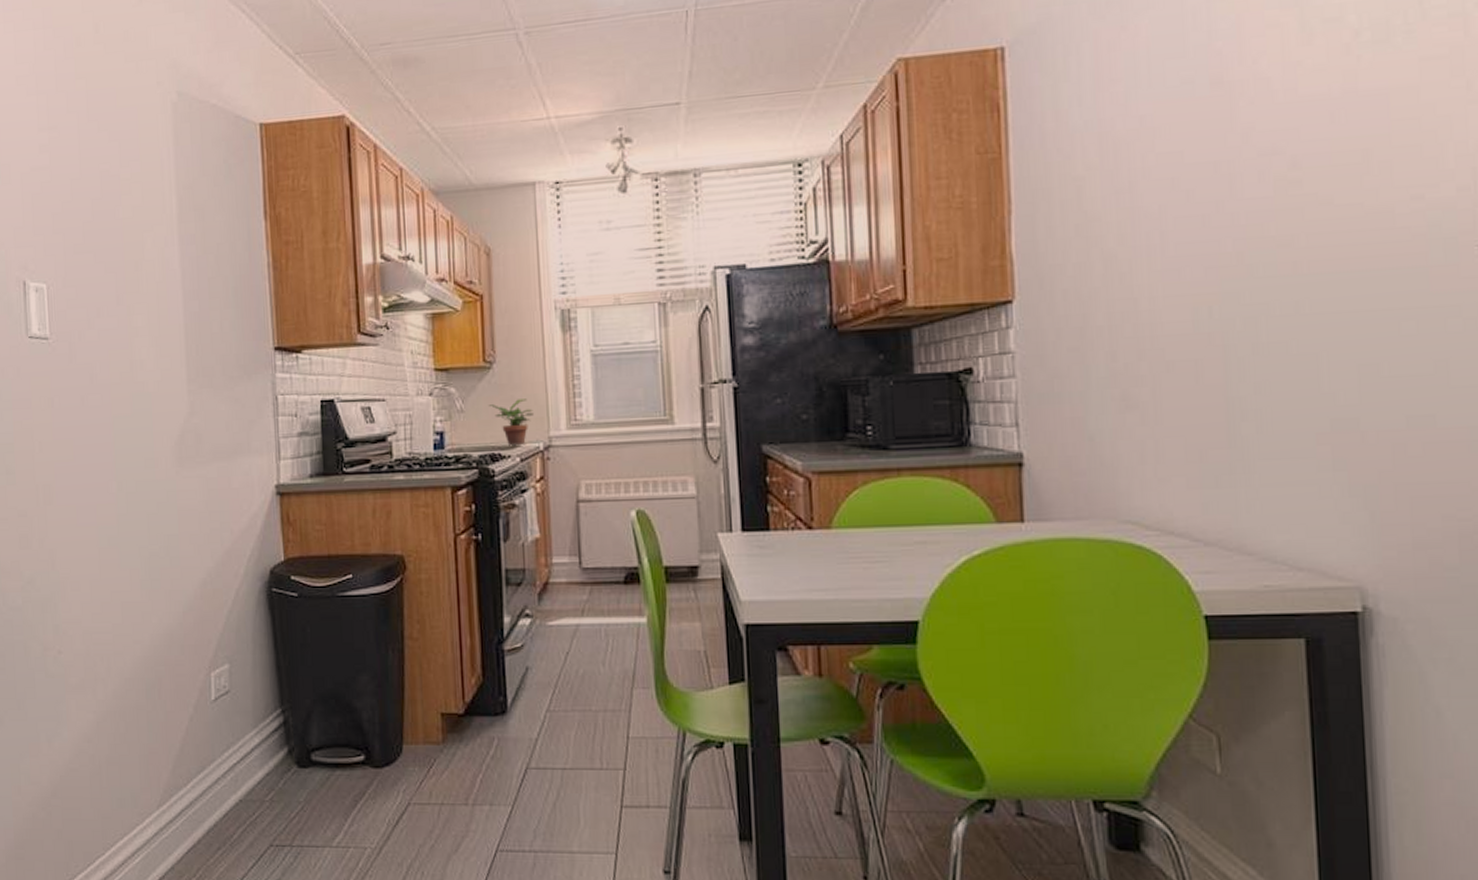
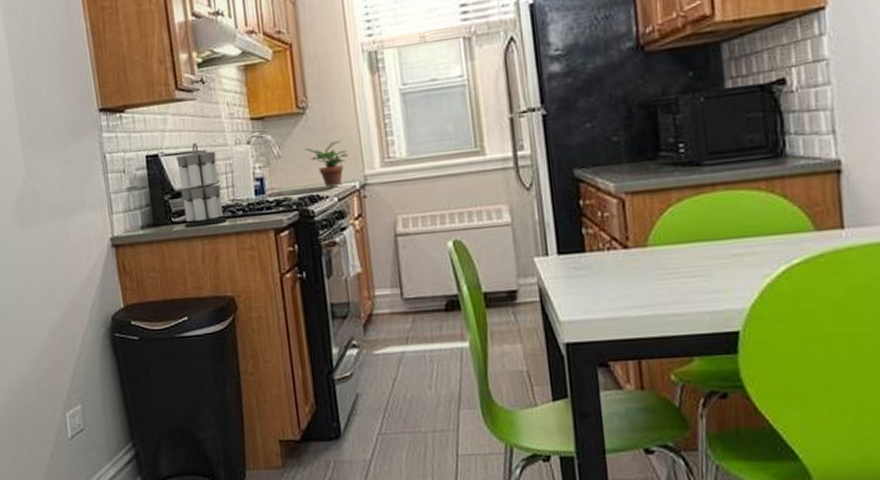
spice rack: none [353,390,402,480] -> present [176,143,227,229]

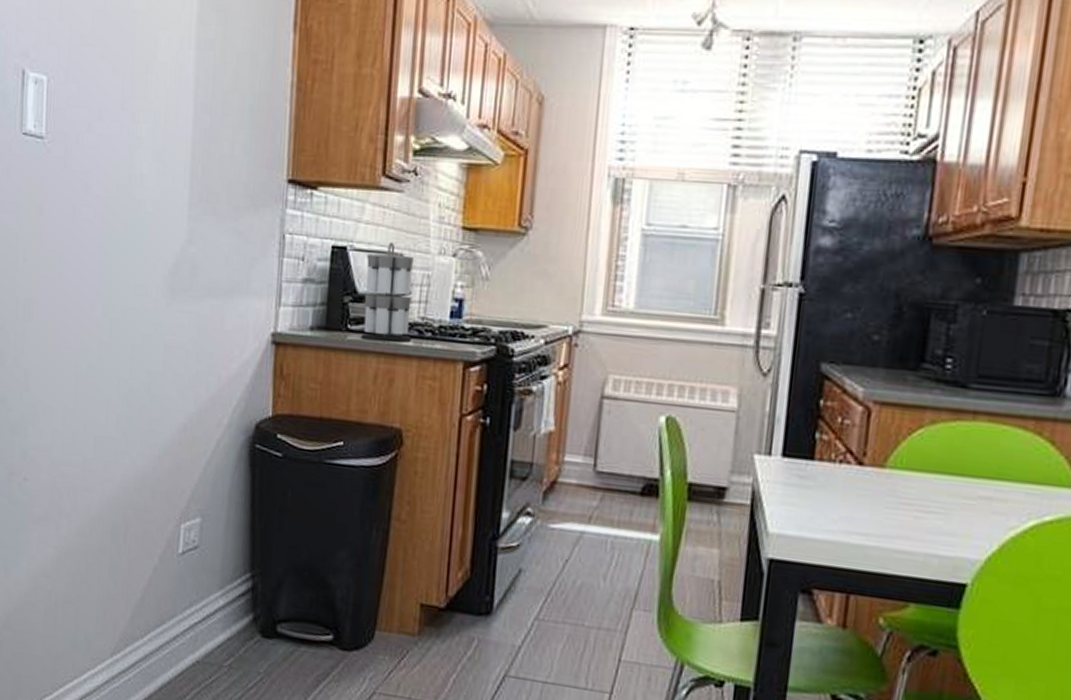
potted plant: present [304,140,348,187] -> none [517,273,567,326]

